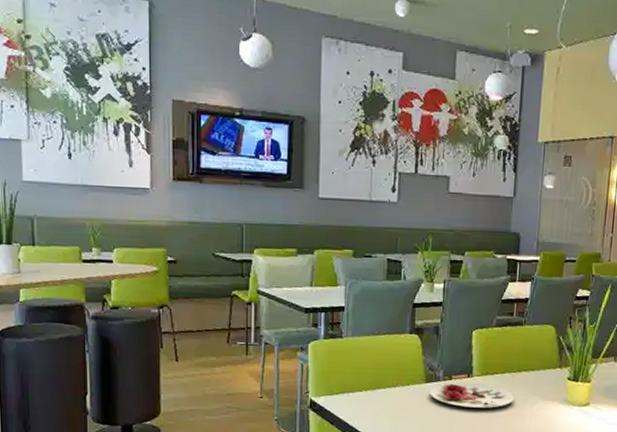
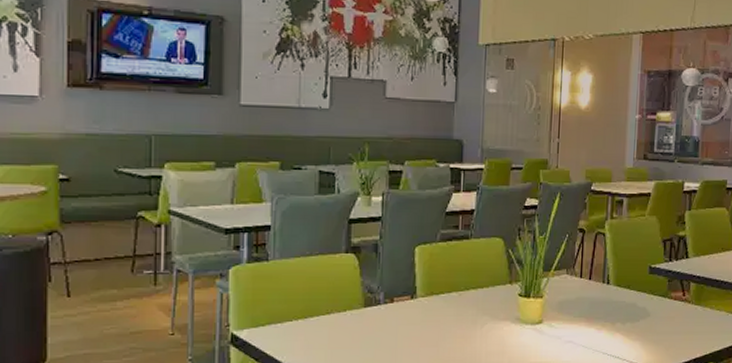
plate: present [430,382,515,408] -> none [369,304,463,333]

